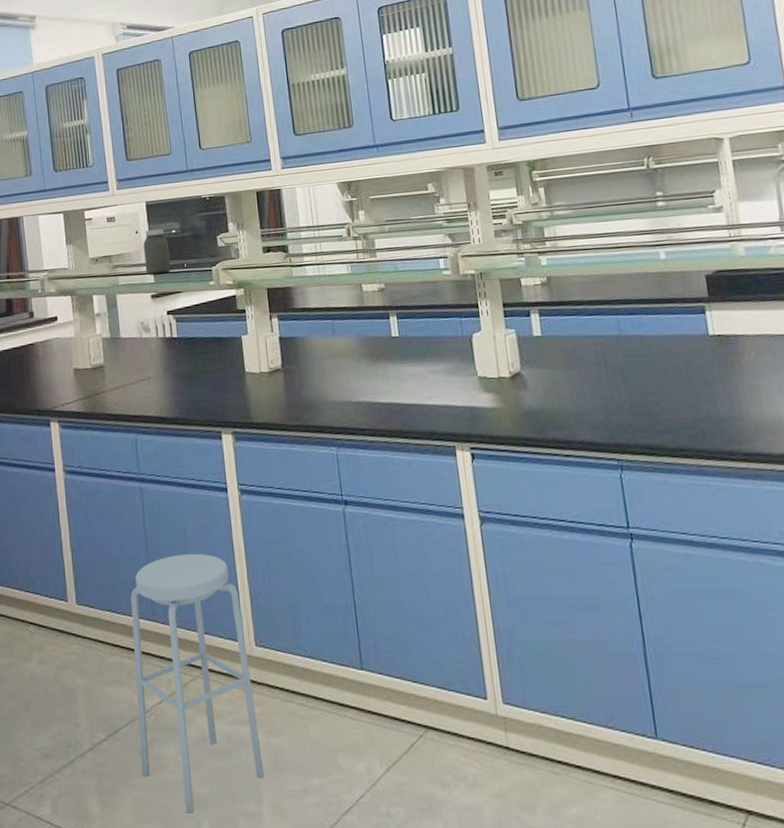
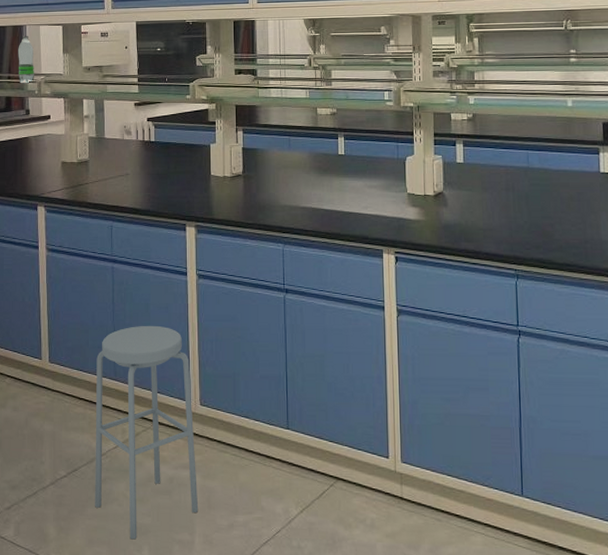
bottle: none [16,227,36,283] -> present [18,35,34,84]
jar: present [143,228,171,275] -> none [131,46,154,86]

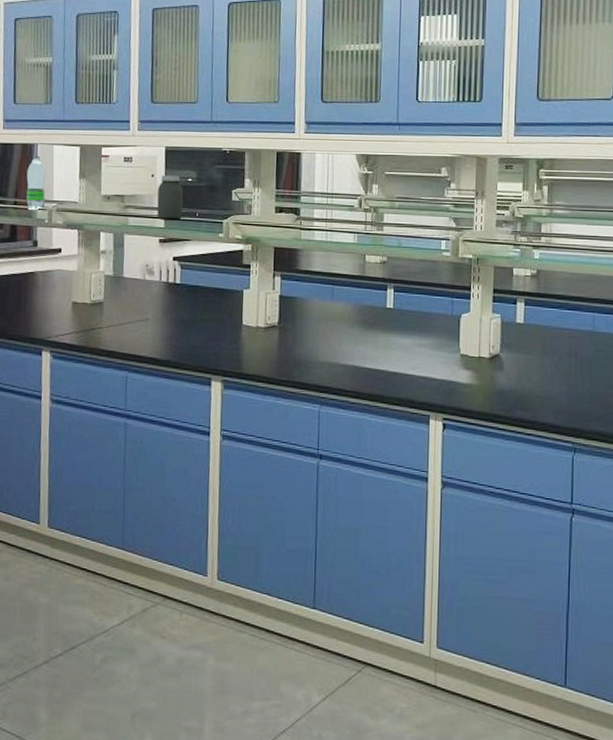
stool: present [95,325,199,540] -> none [93,489,211,726]
jar: none [131,46,154,86] -> present [157,175,183,220]

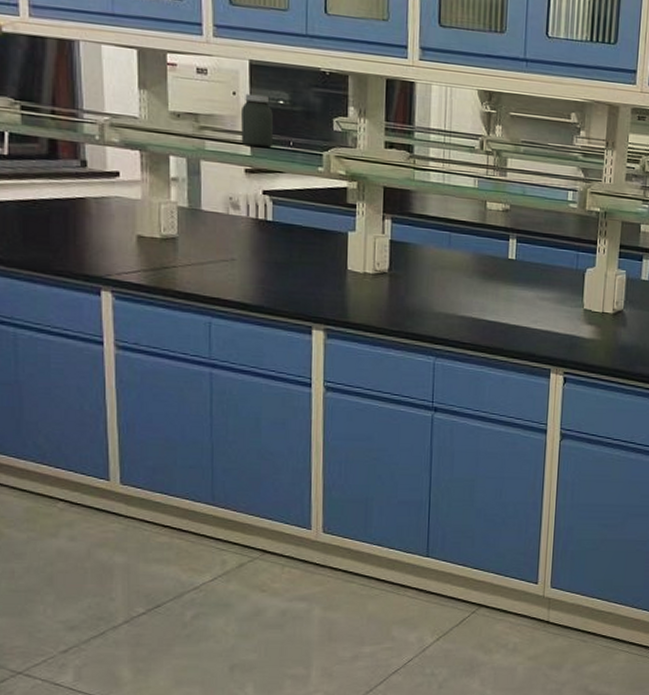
bottle: present [26,155,45,211] -> none [66,54,93,124]

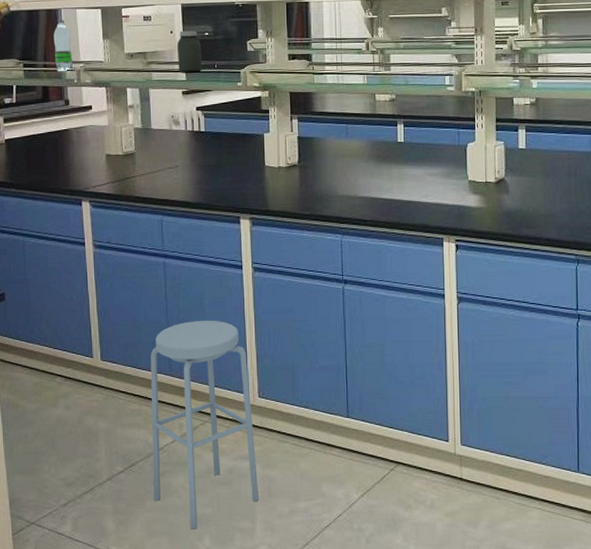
bottle: none [66,54,93,124] -> present [53,19,73,72]
stool: none [184,443,317,677] -> present [150,320,259,530]

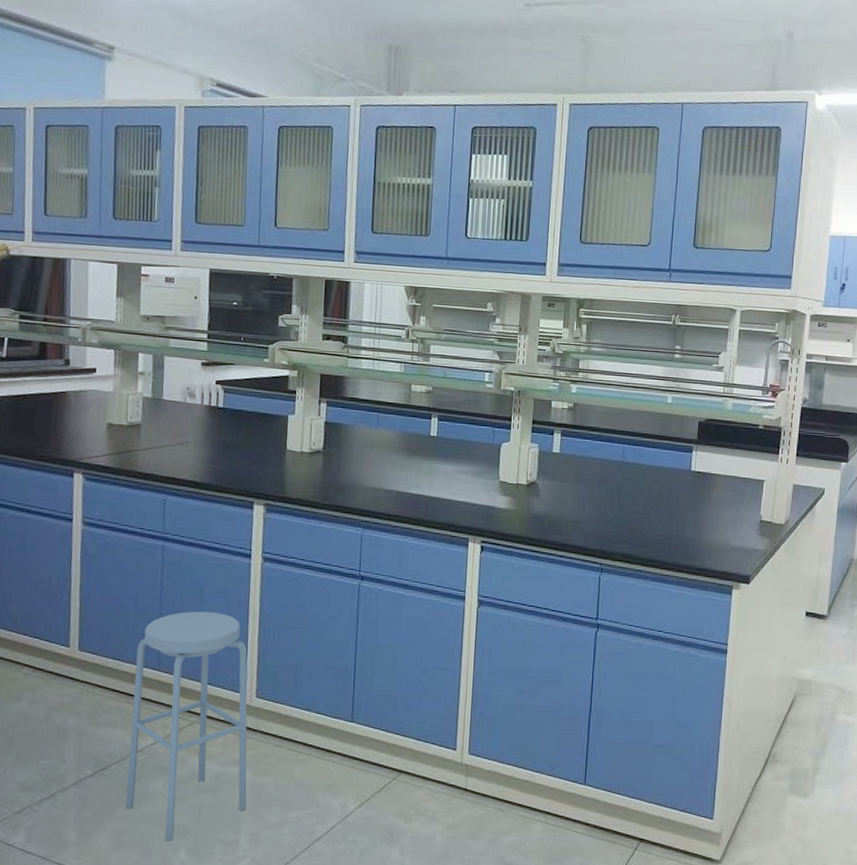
bottle: present [53,19,73,72] -> none [57,270,79,329]
jar: present [177,30,203,73] -> none [199,297,228,344]

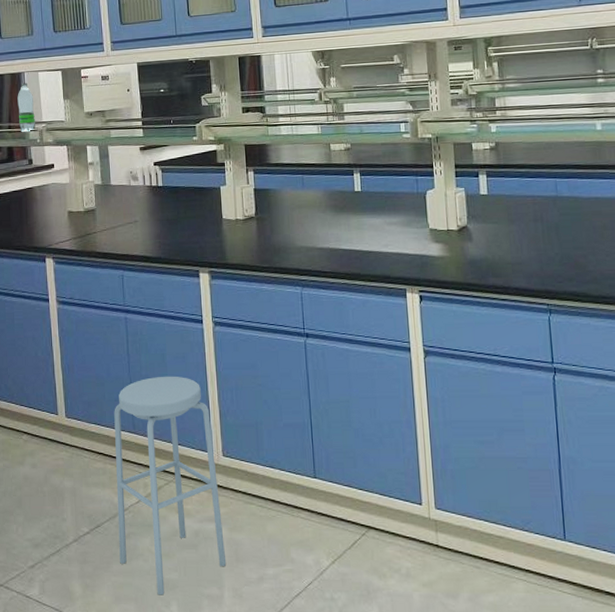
bottle: none [57,270,79,329] -> present [17,82,36,133]

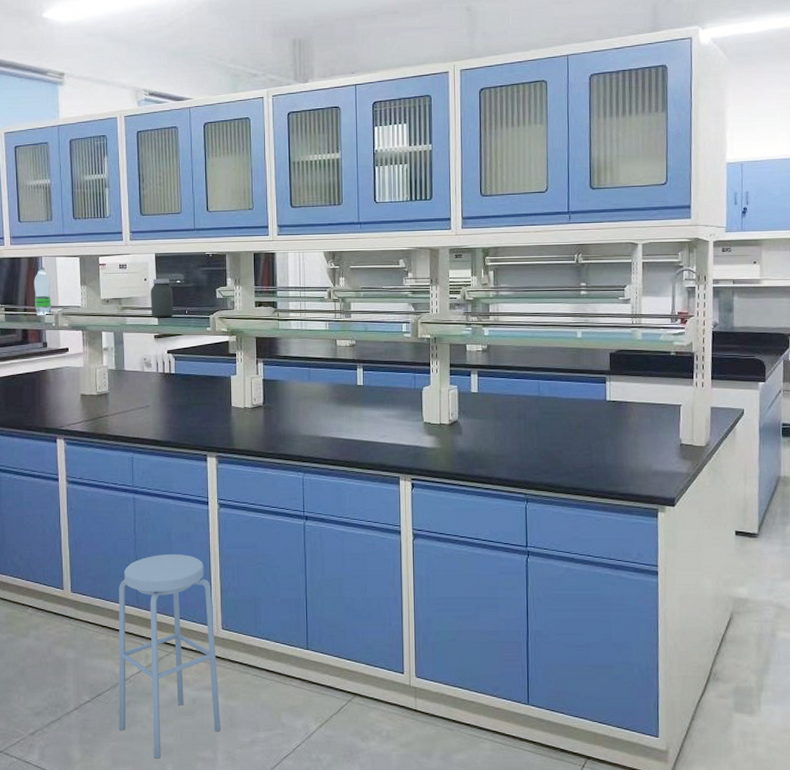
jar: none [134,87,159,130] -> present [151,278,174,318]

